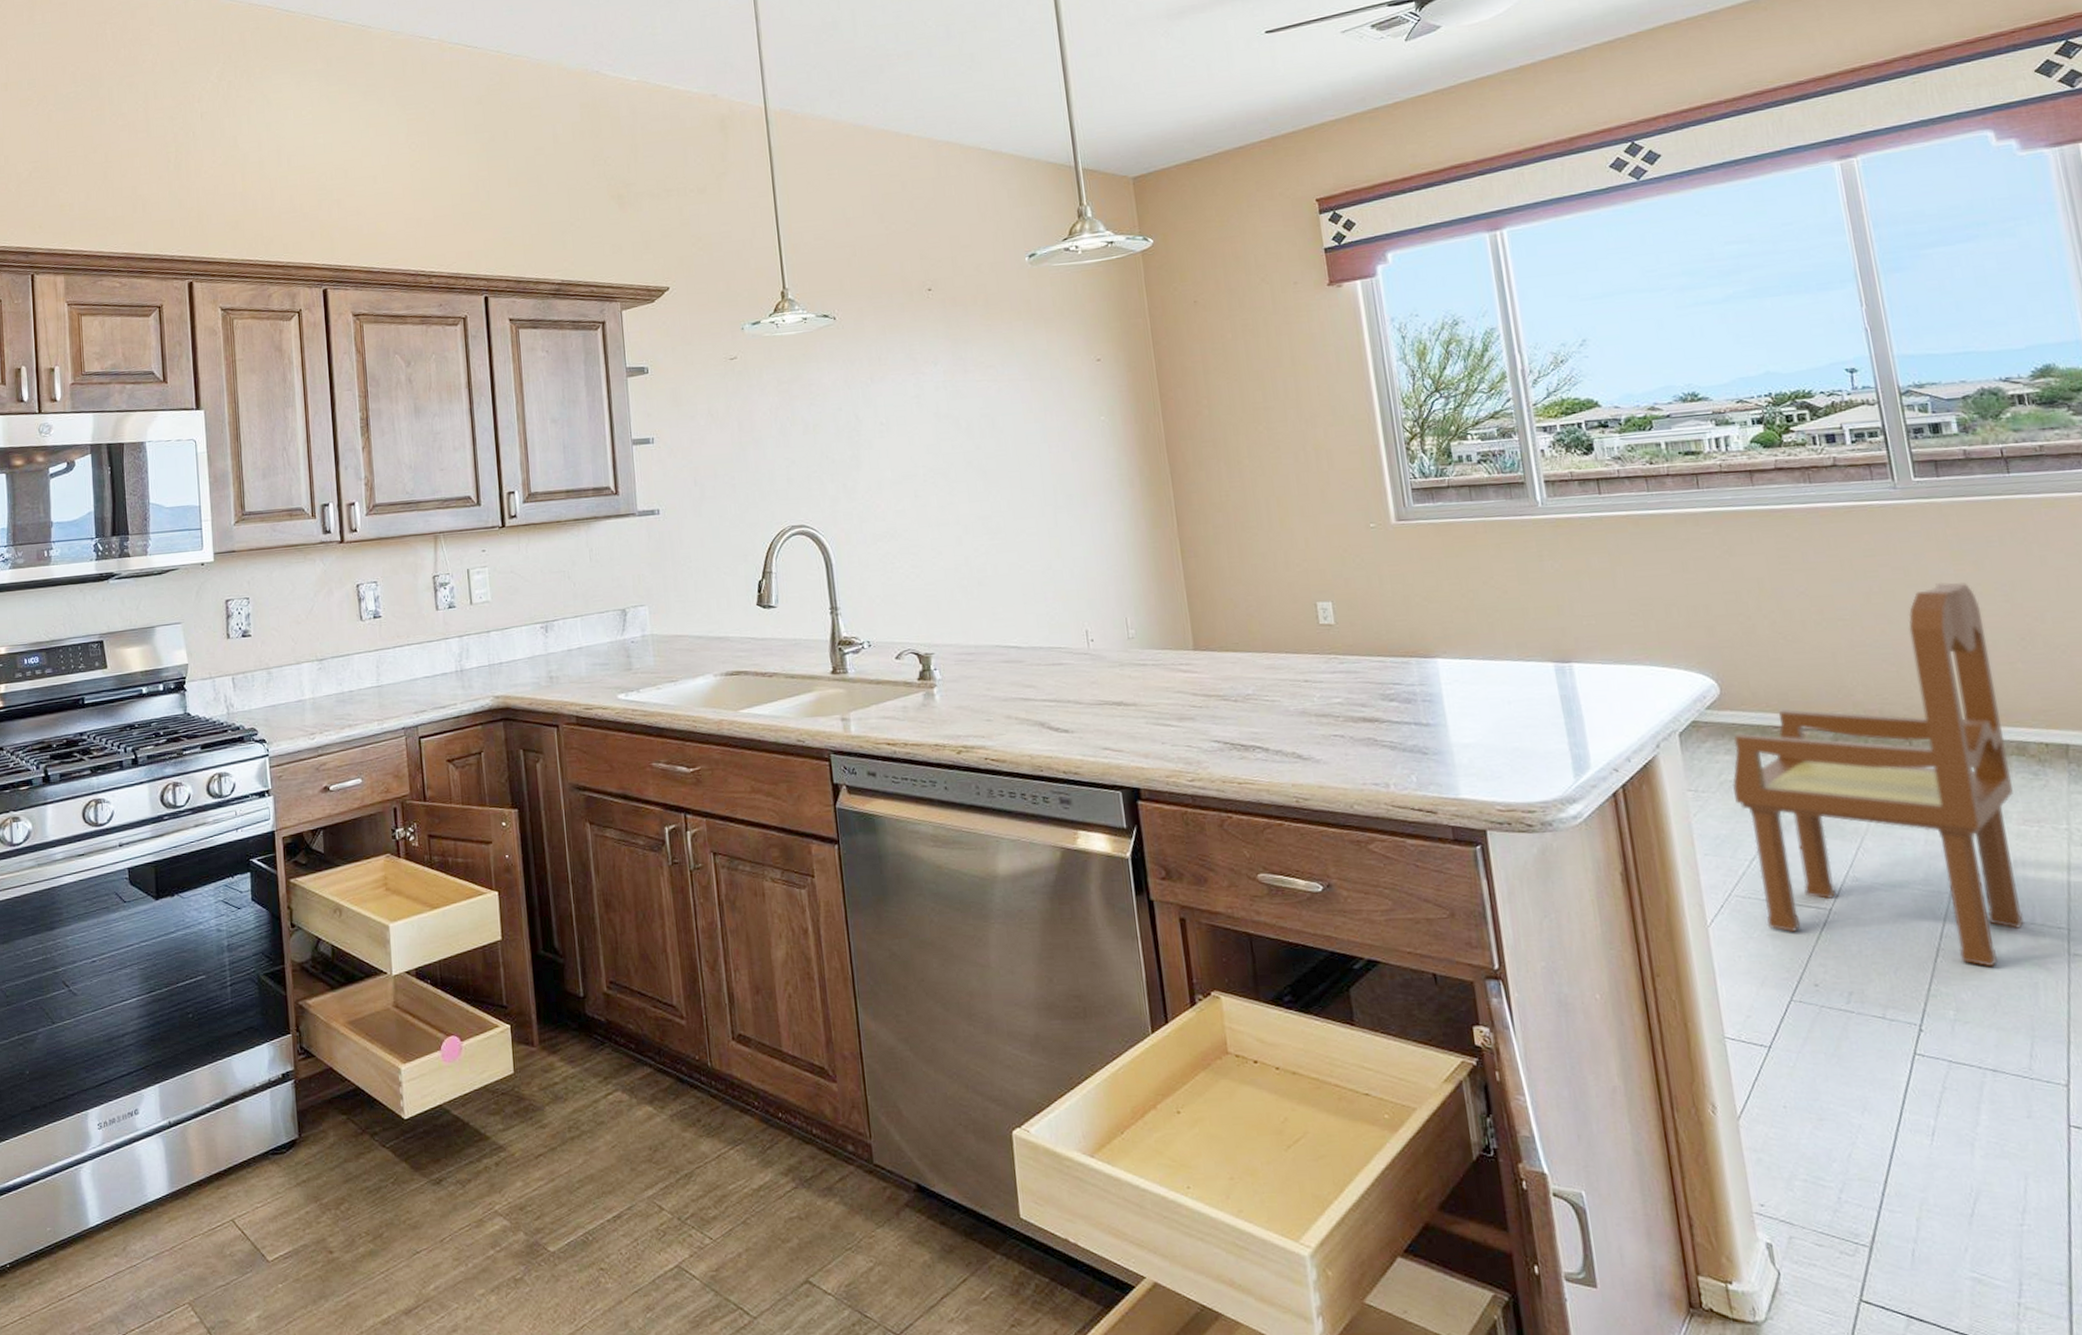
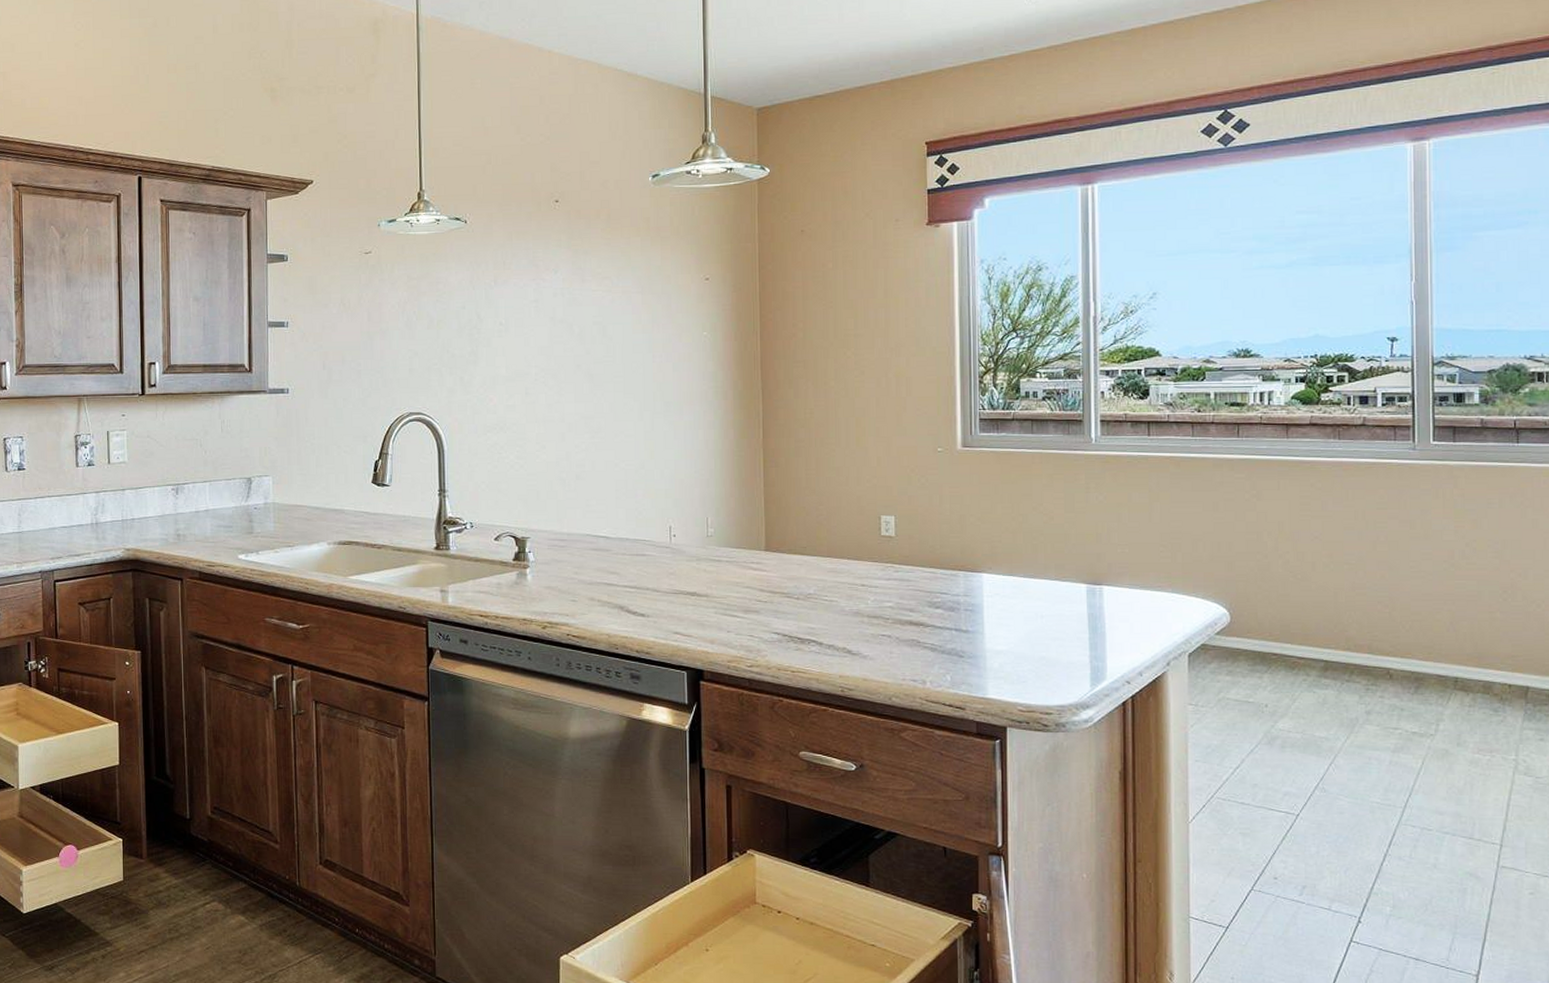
dining chair: present [1732,582,2024,967] -> none [1229,536,1474,873]

